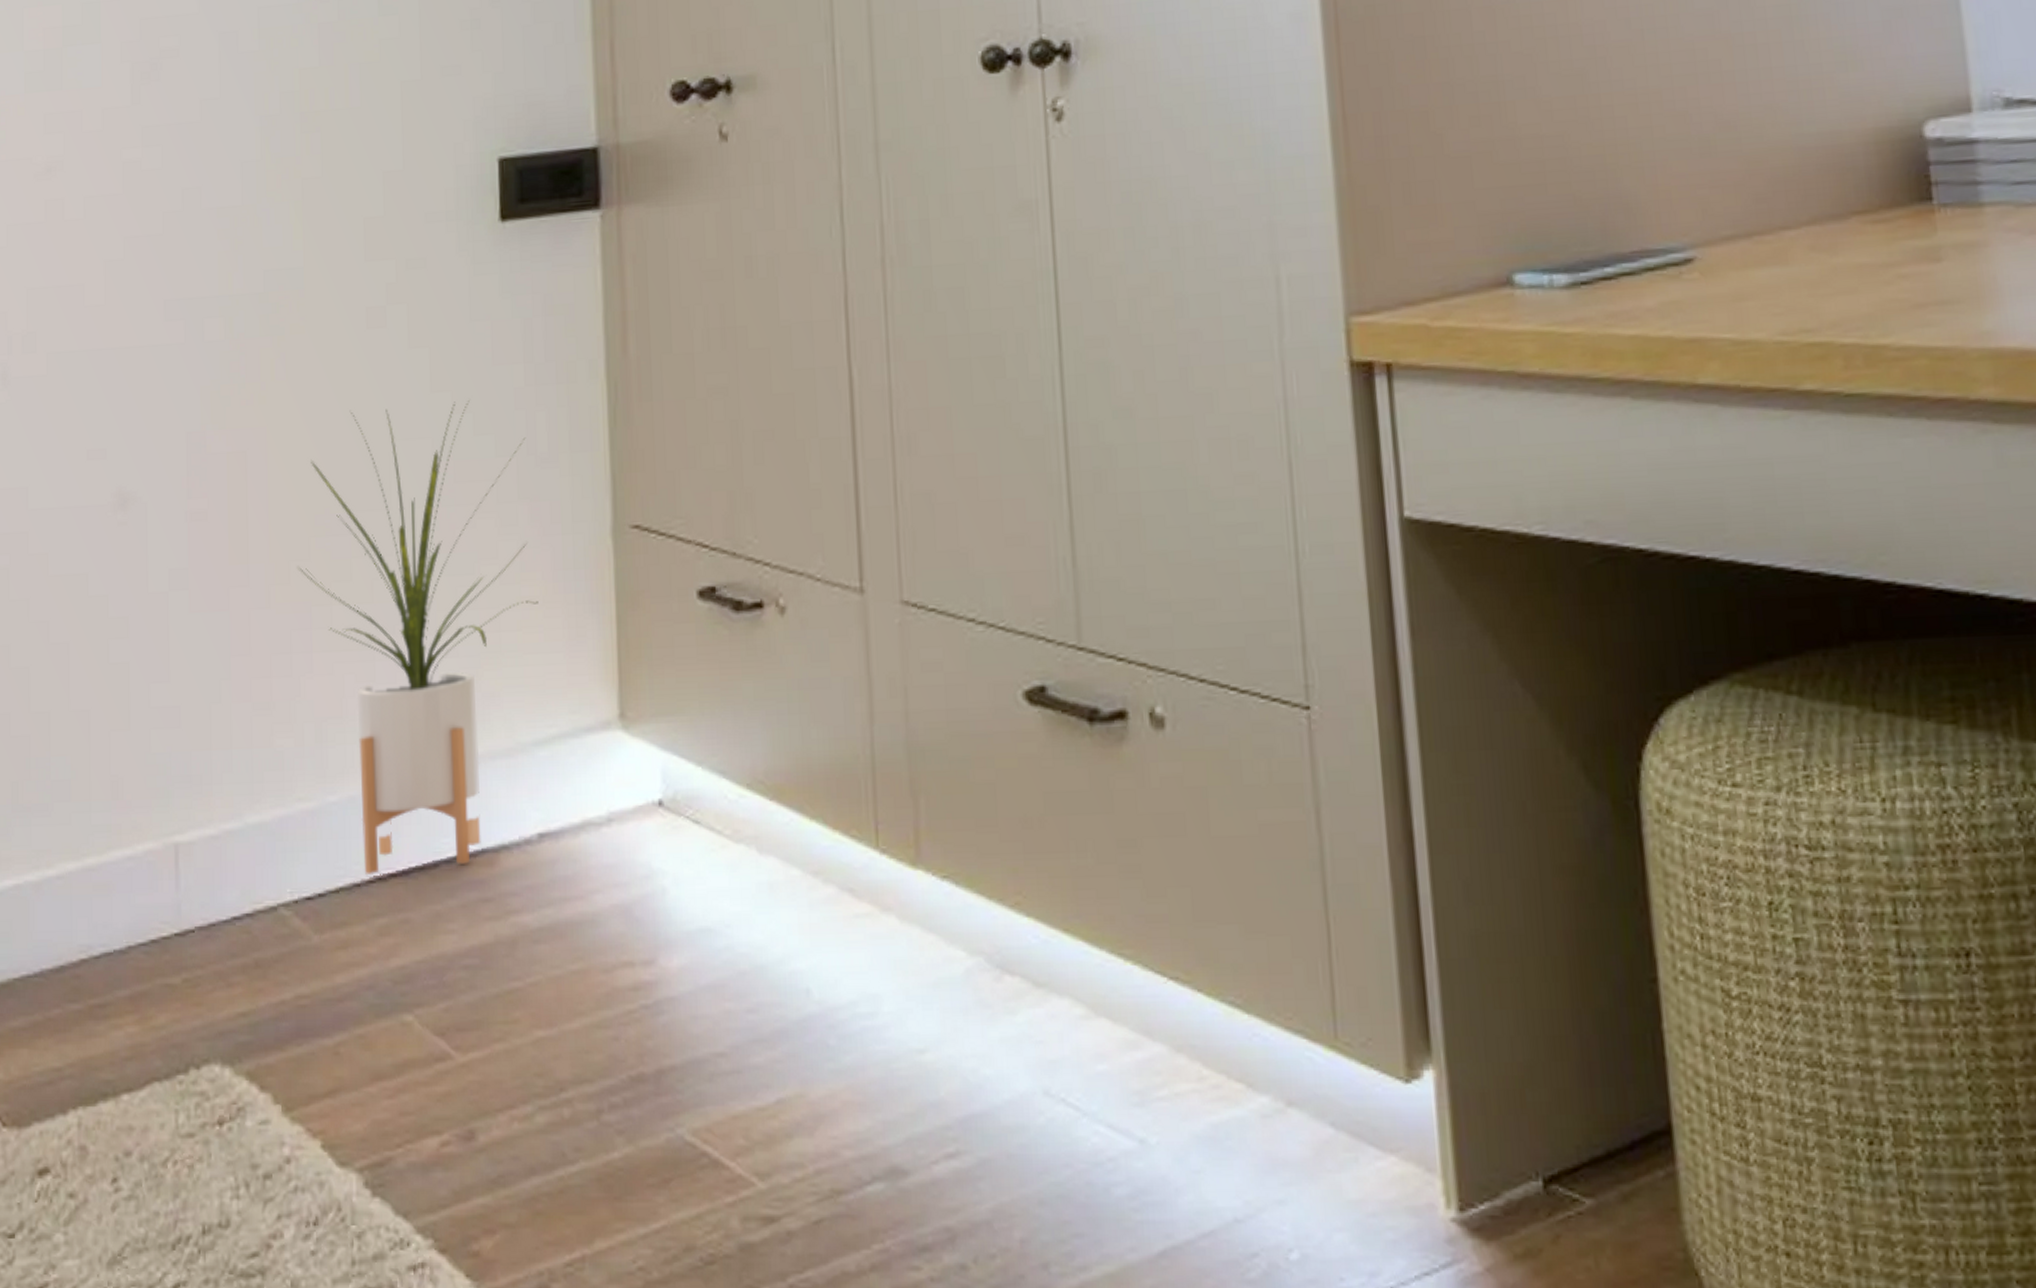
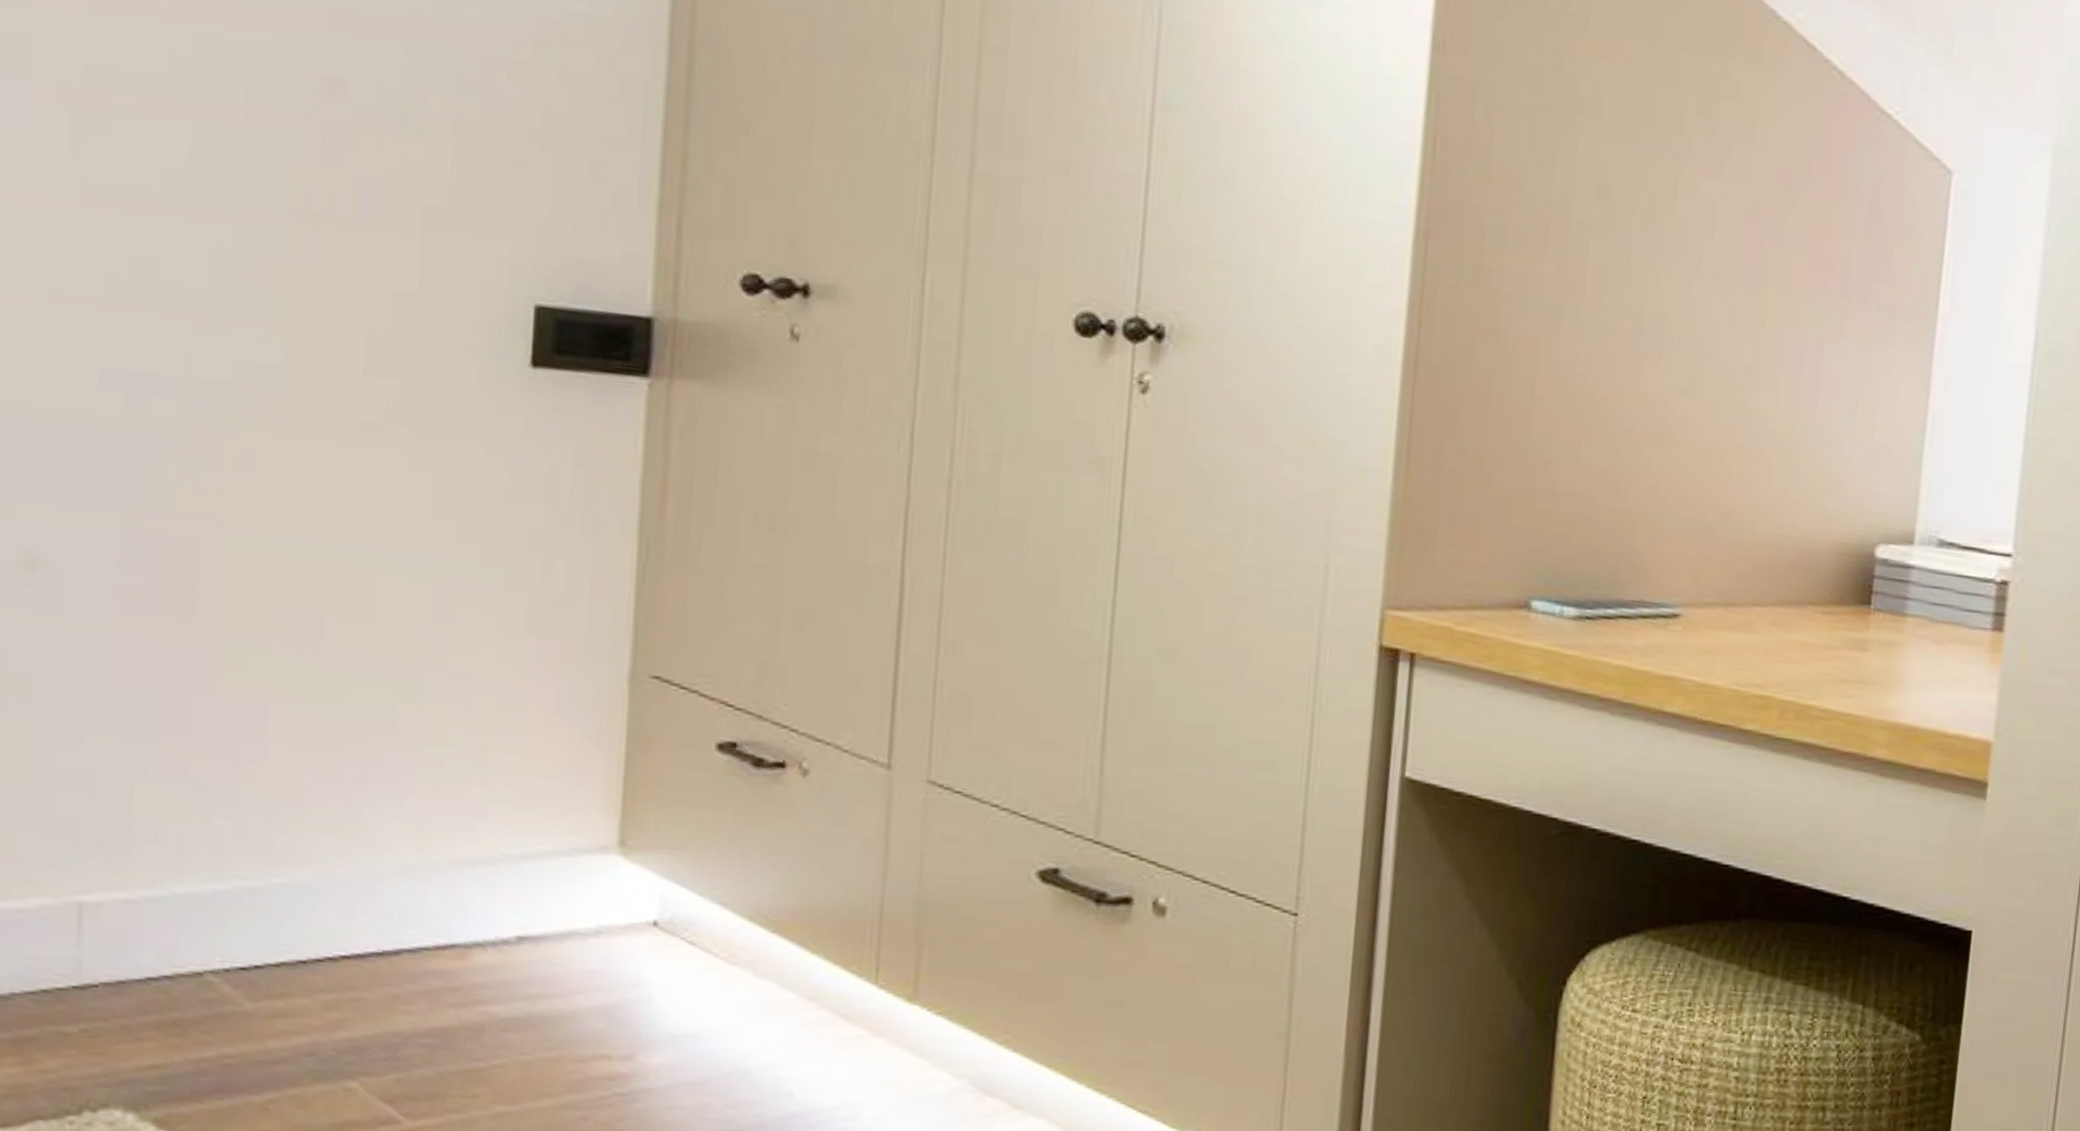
house plant: present [297,400,539,876] -> none [252,517,541,955]

